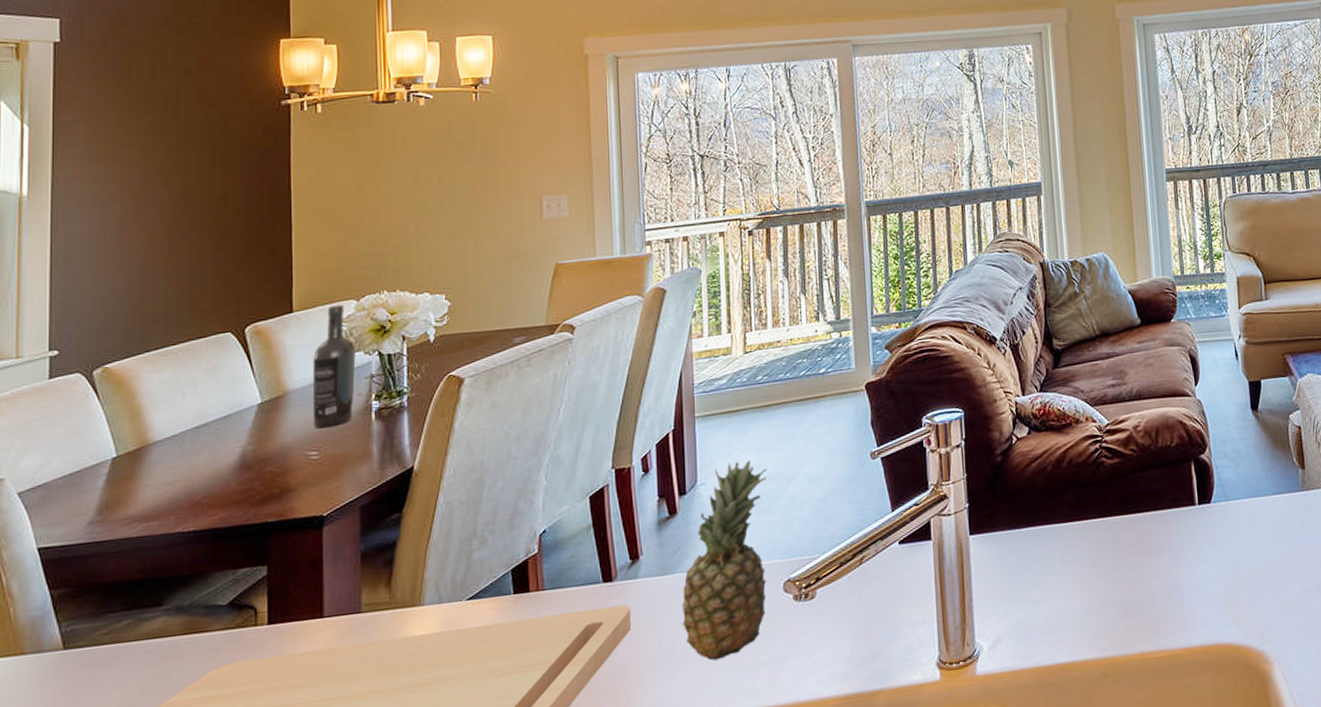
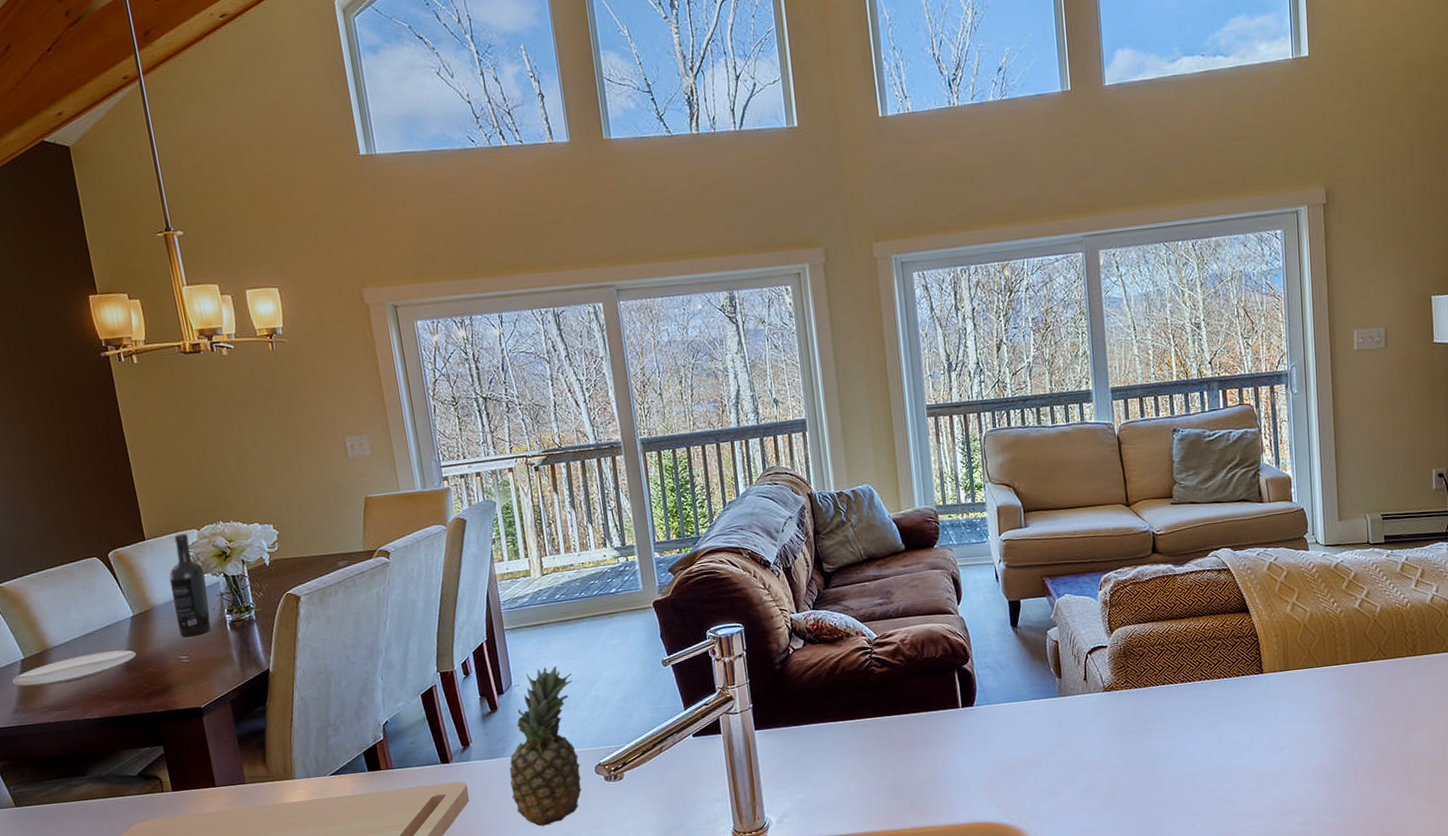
plate: none [95,445,256,492] -> present [12,650,137,687]

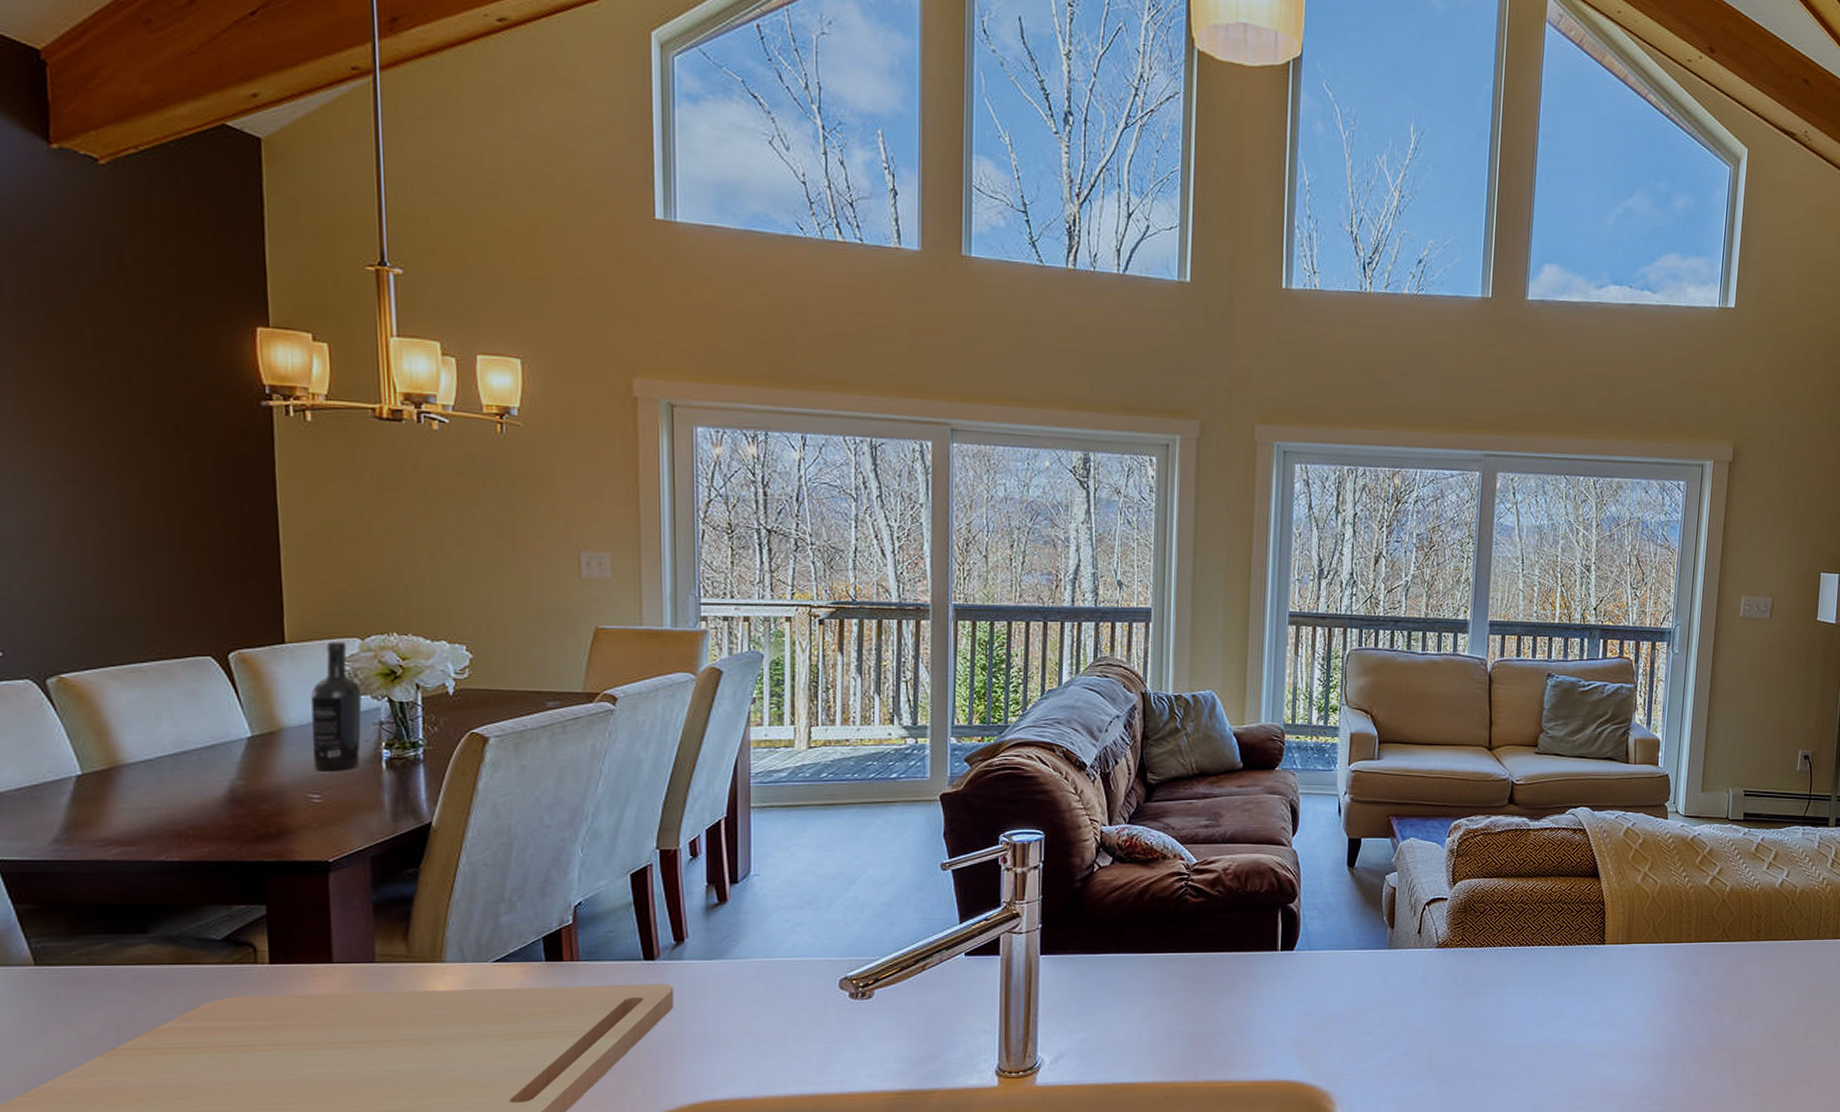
plate: present [12,650,137,687] -> none [58,778,248,812]
fruit: present [509,666,582,826] -> none [729,856,828,1046]

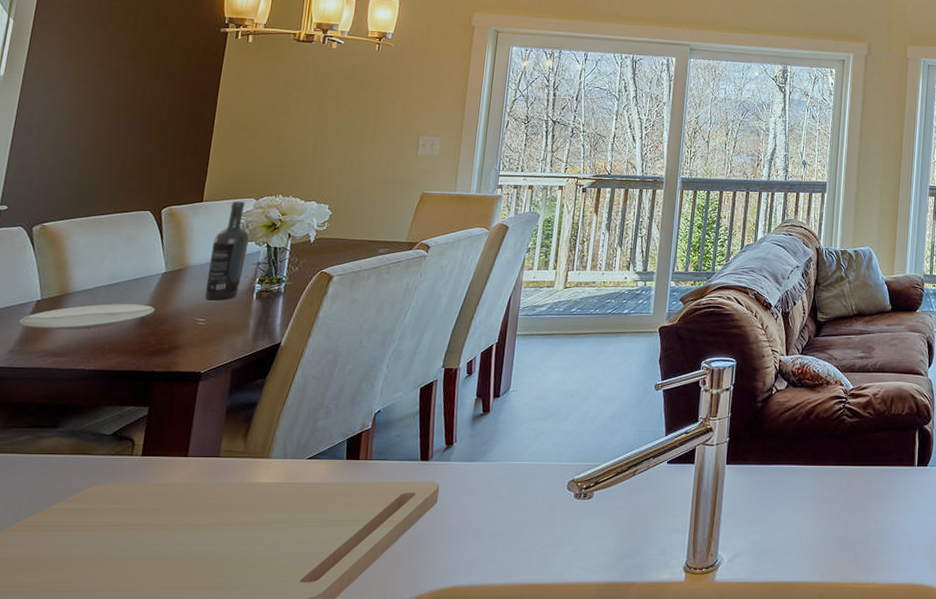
plate: none [58,778,248,812] -> present [19,304,155,330]

